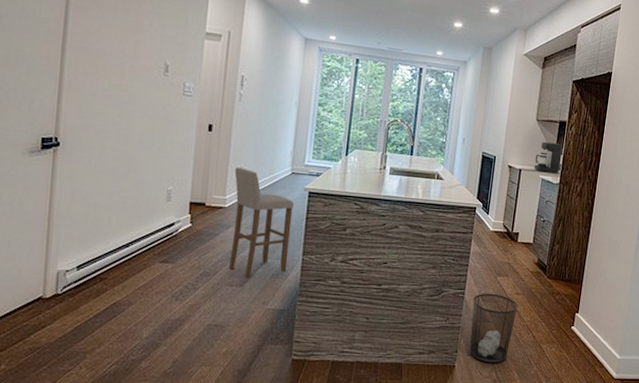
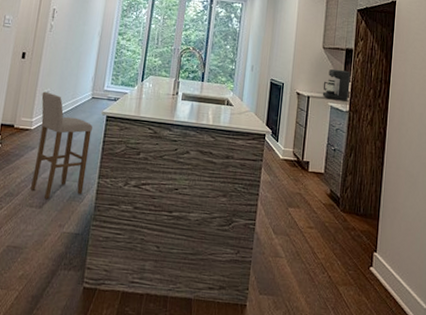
waste bin: present [469,293,518,364] -> none [261,225,312,306]

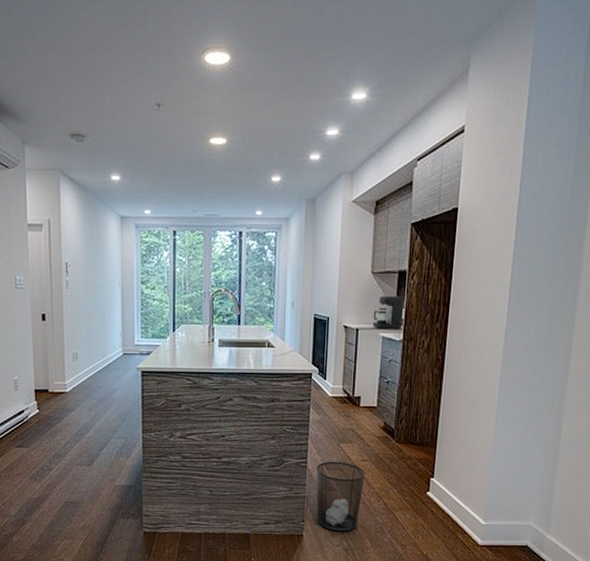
bar stool: present [31,91,93,200] -> none [70,352,130,458]
waste bin: none [261,225,312,306] -> present [315,461,366,532]

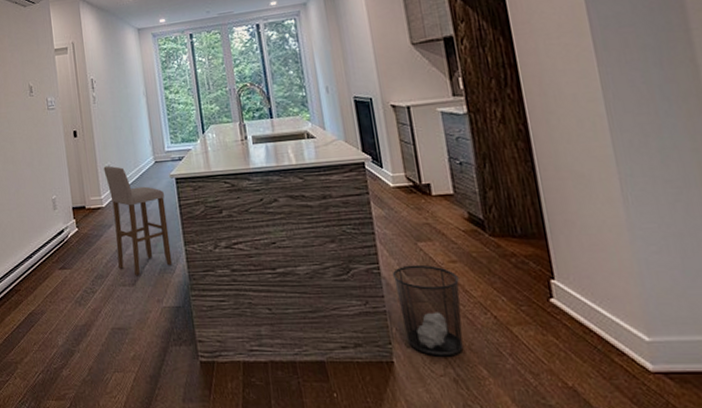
bar stool: none [70,352,130,458] -> present [103,165,173,276]
coffee maker: present [372,295,405,330] -> none [423,64,462,104]

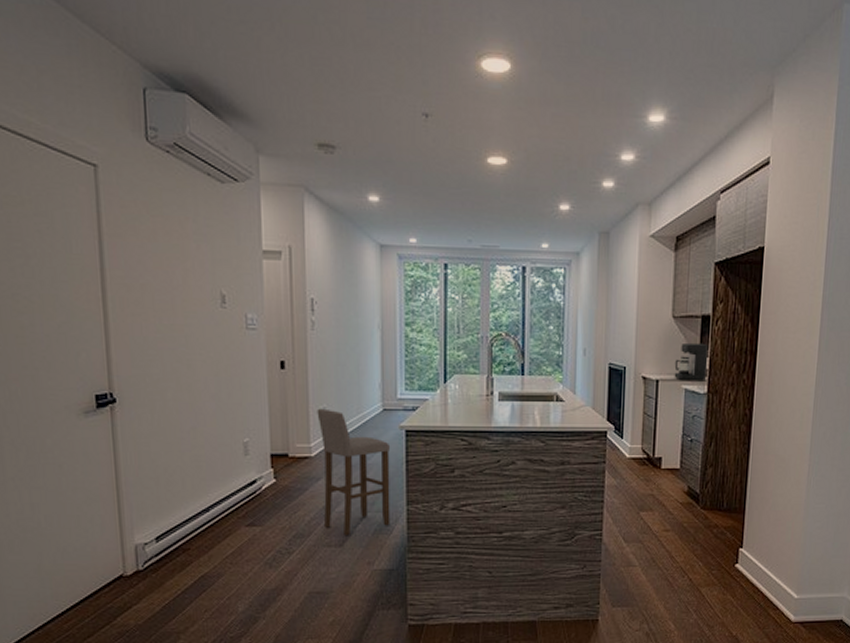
waste bin: present [392,264,464,357] -> none [612,532,668,614]
coffee maker: none [423,64,462,104] -> present [674,342,709,382]

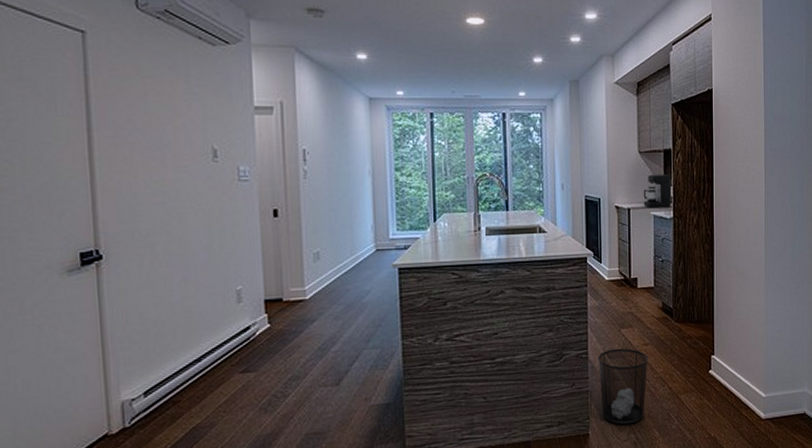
bar stool: present [317,408,391,536] -> none [310,252,386,375]
waste bin: none [612,532,668,614] -> present [597,348,648,426]

